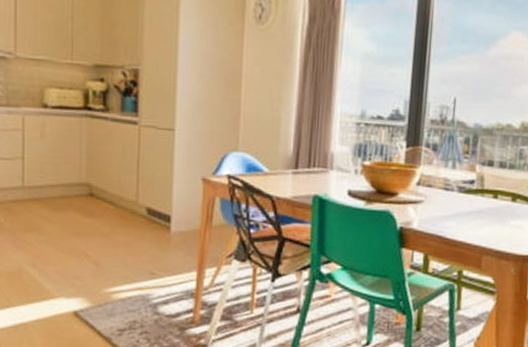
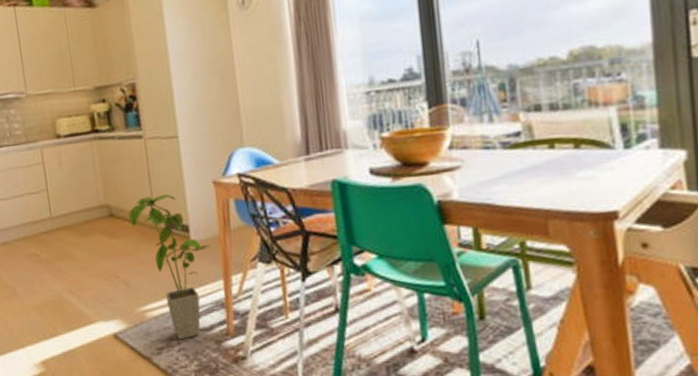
house plant: none [110,182,190,324] -> present [129,193,211,340]

